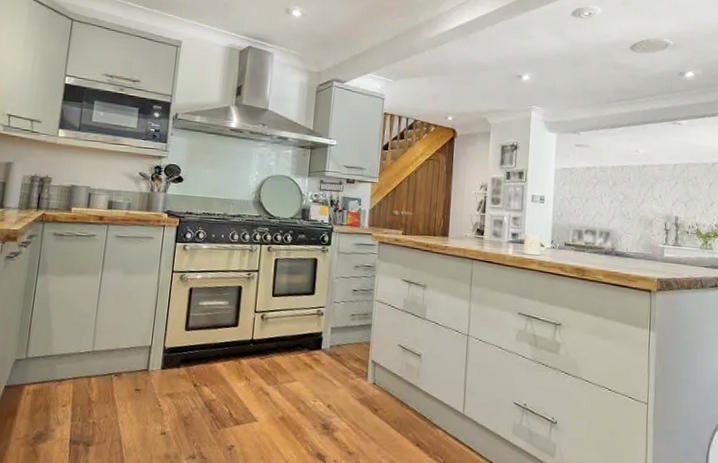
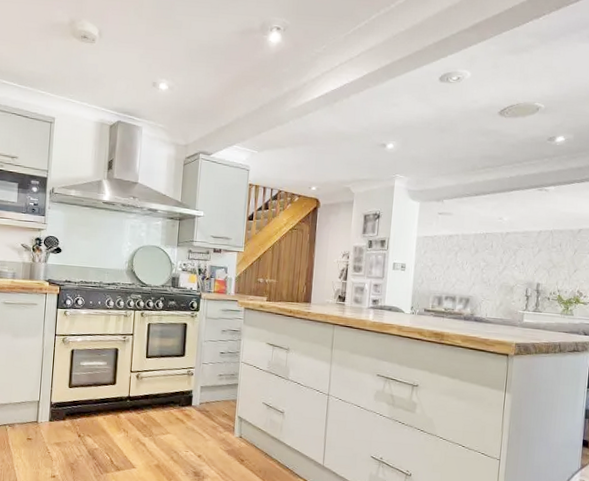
mug: present [523,234,548,256] -> none [383,300,407,321]

